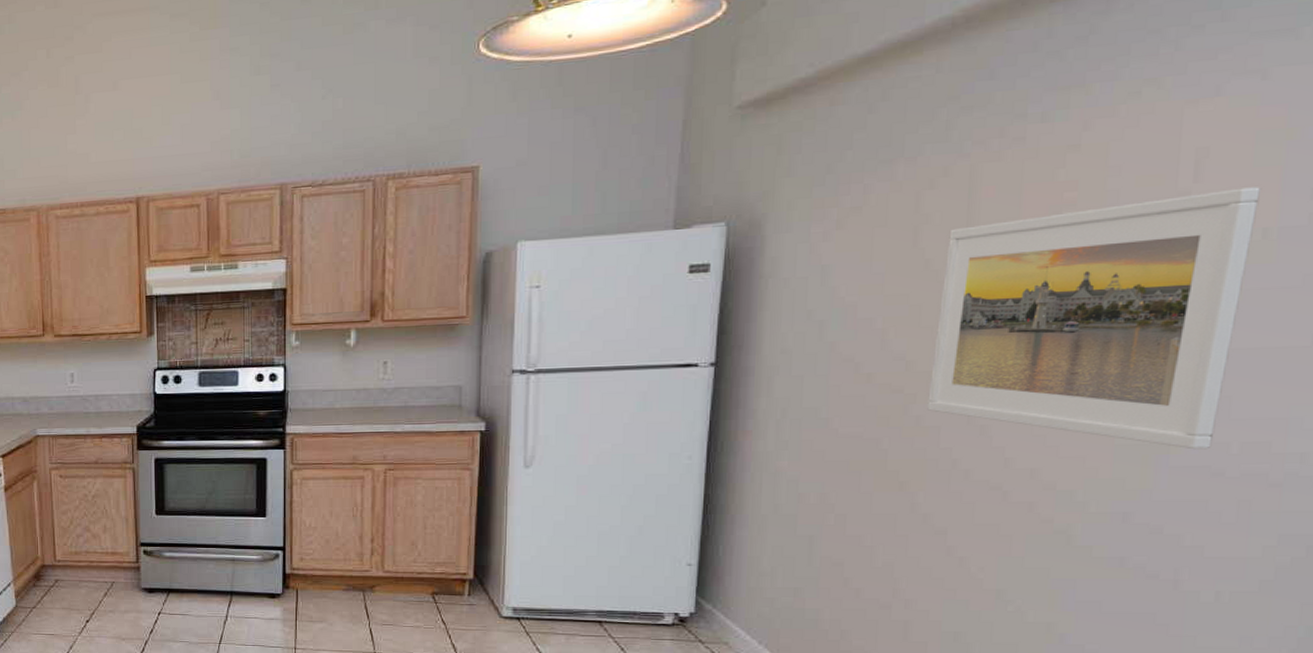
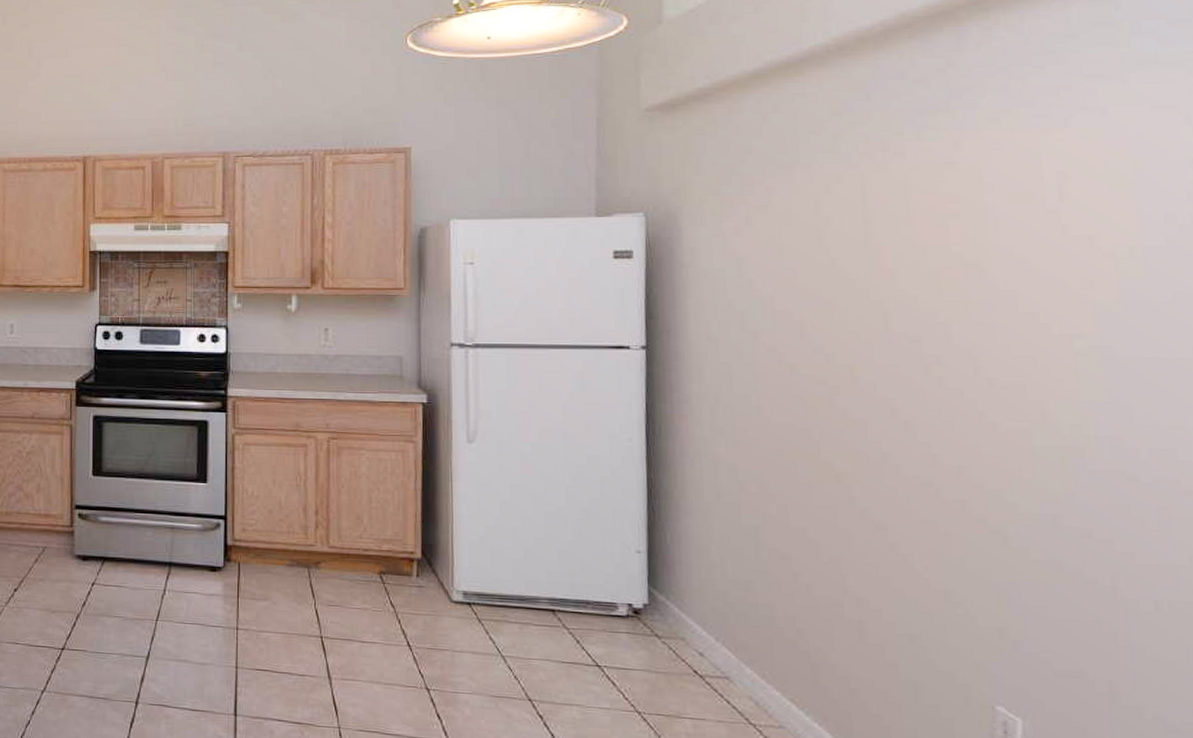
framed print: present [927,187,1262,450] -> none [849,209,1122,455]

